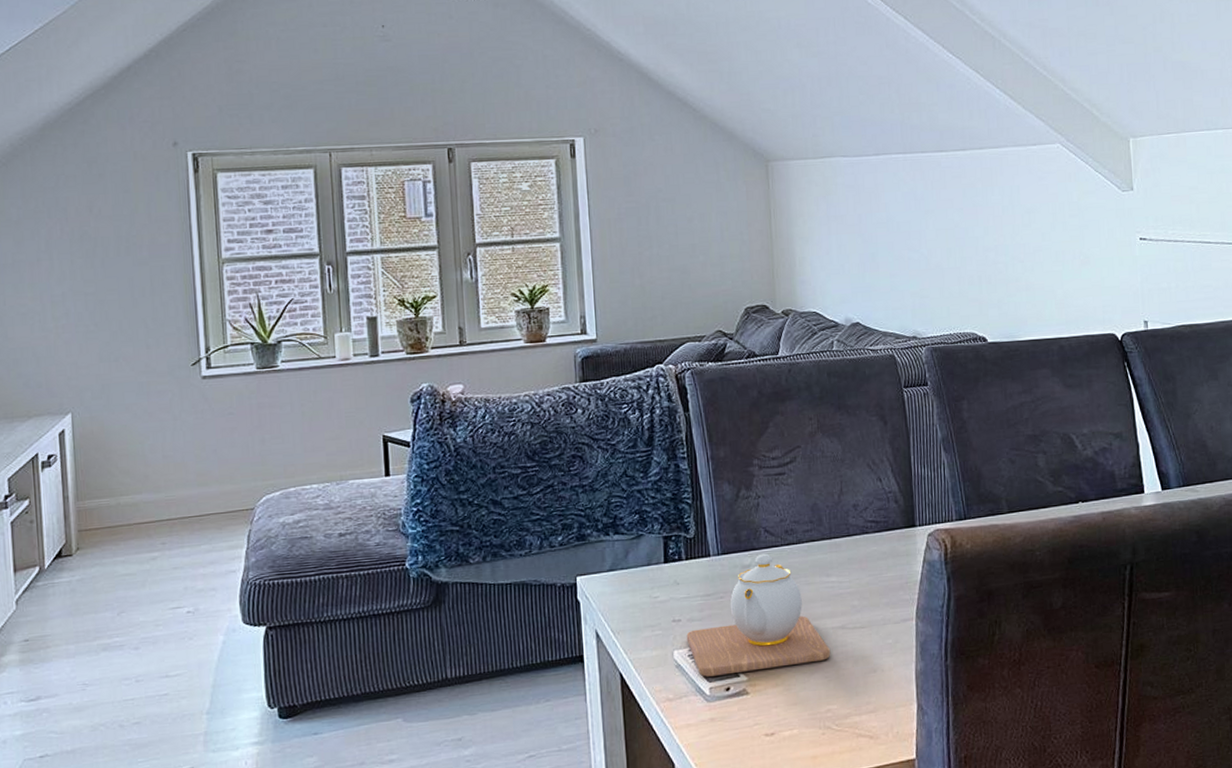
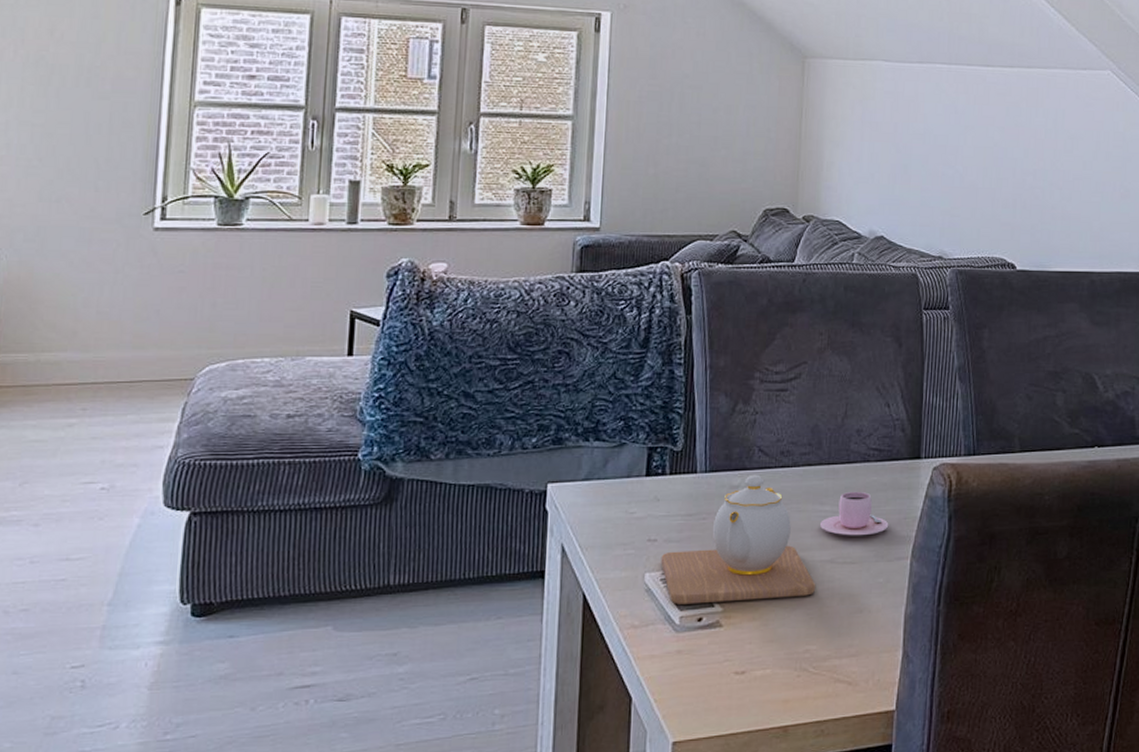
teacup: none [829,561,892,603] -> present [820,491,889,536]

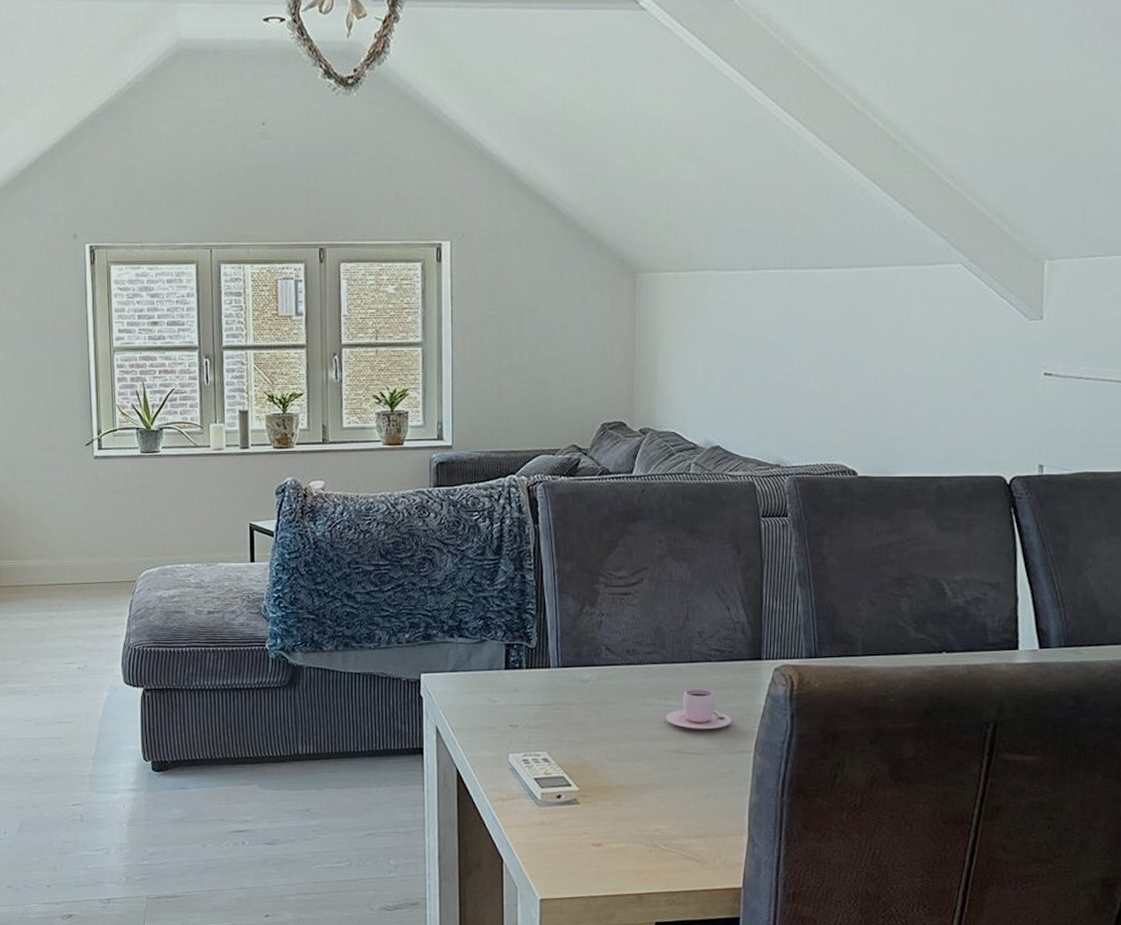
teapot: present [660,474,816,604] -> none [522,670,664,783]

